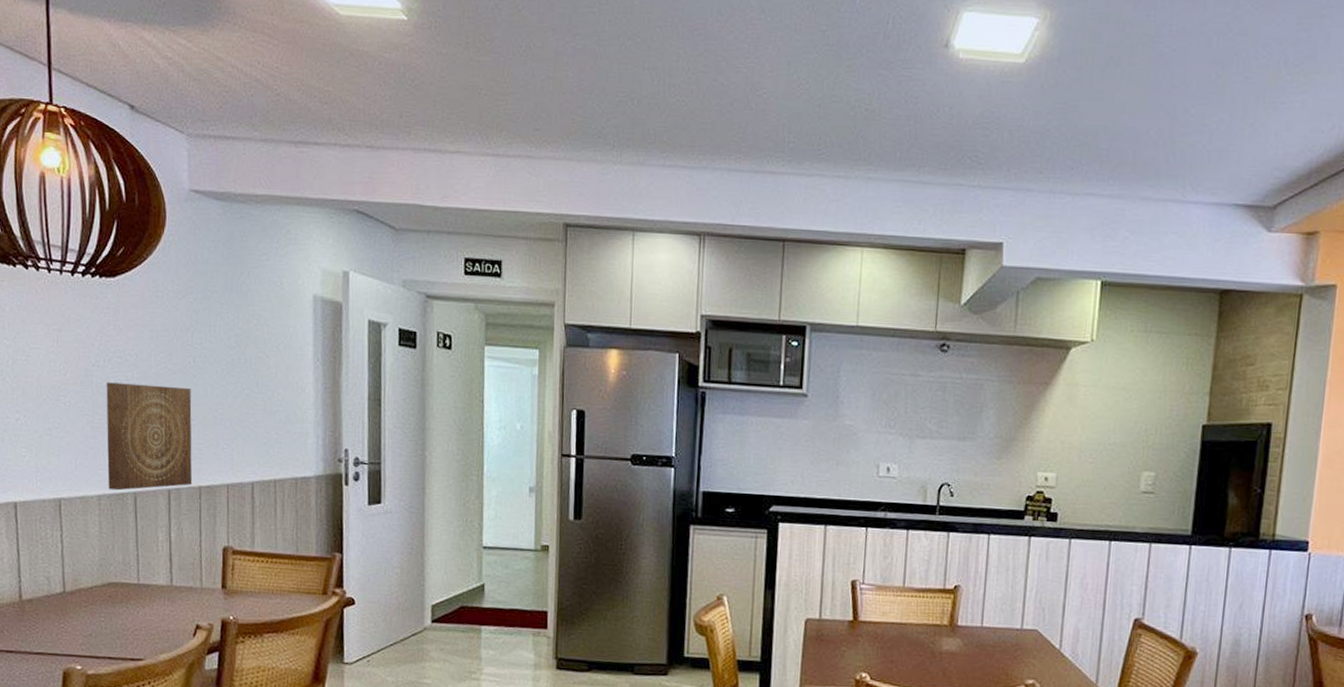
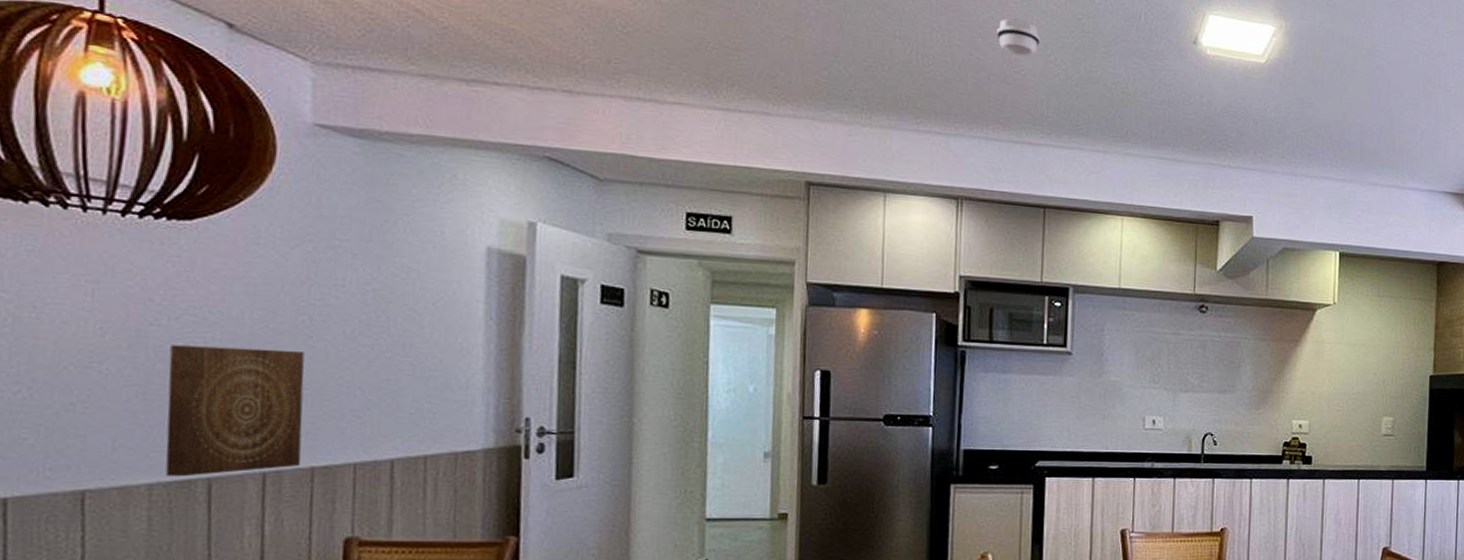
smoke detector: none [740,37,784,78] -> present [997,18,1041,56]

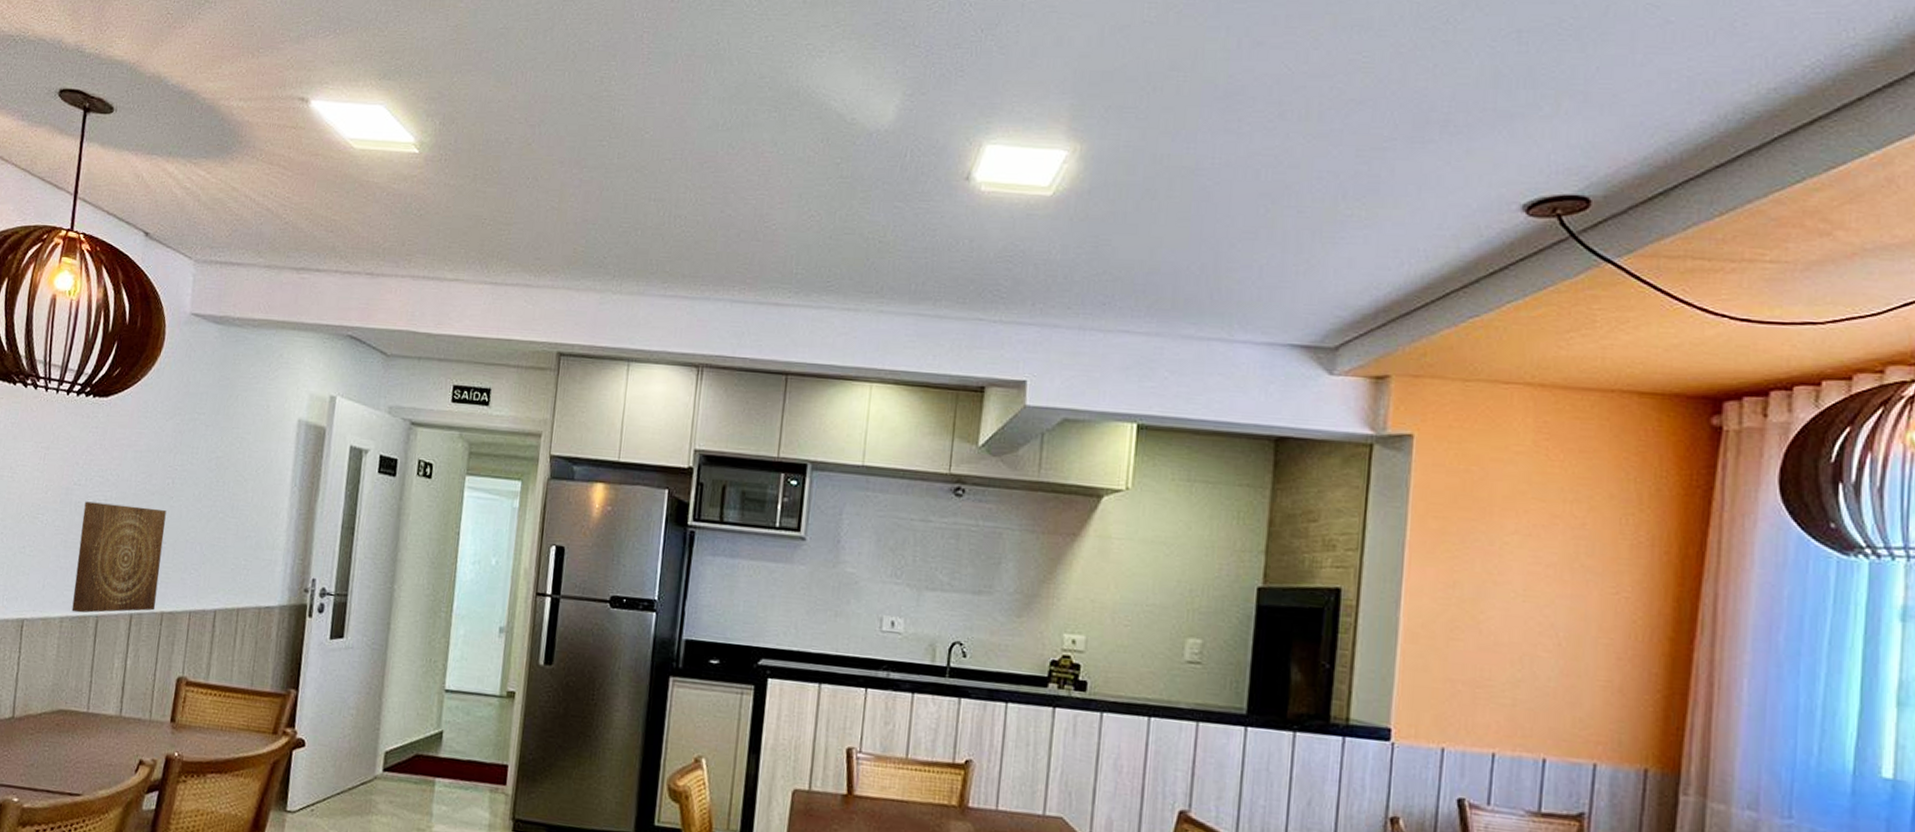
smoke detector: present [997,18,1041,56] -> none [750,169,795,209]

